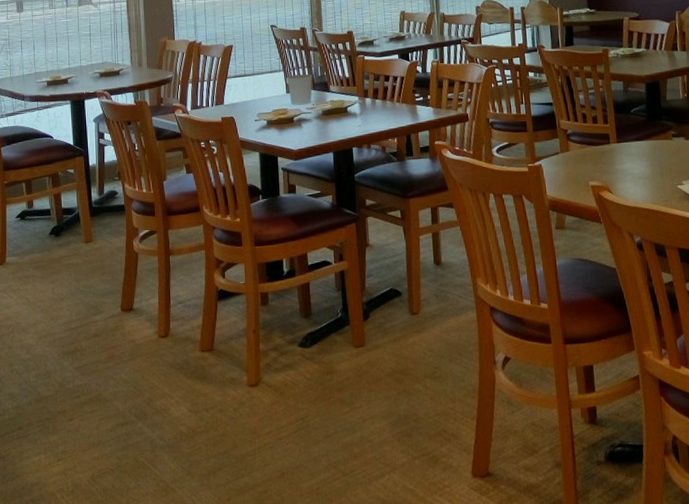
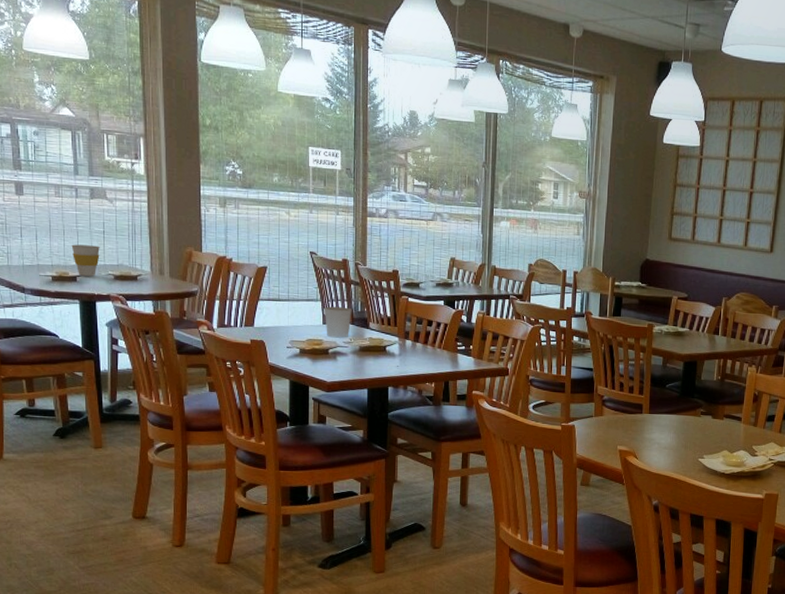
cup: none [63,47,87,78] -> present [71,244,100,277]

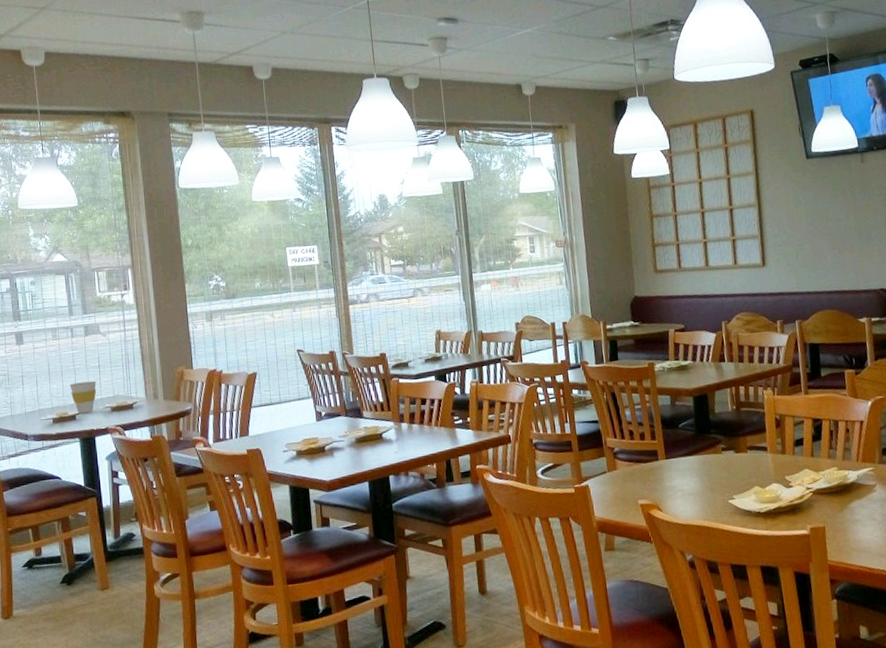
dixie cup: present [324,306,352,338] -> none [316,399,345,434]

